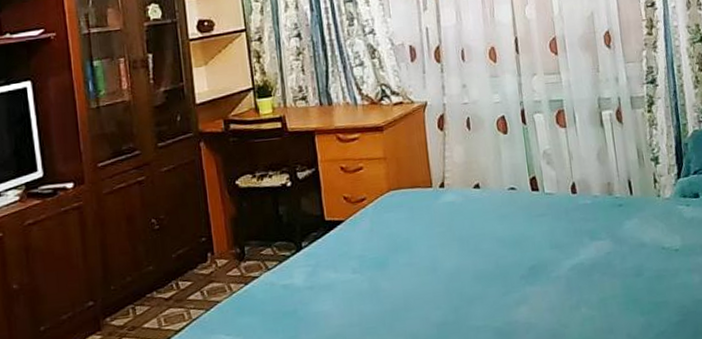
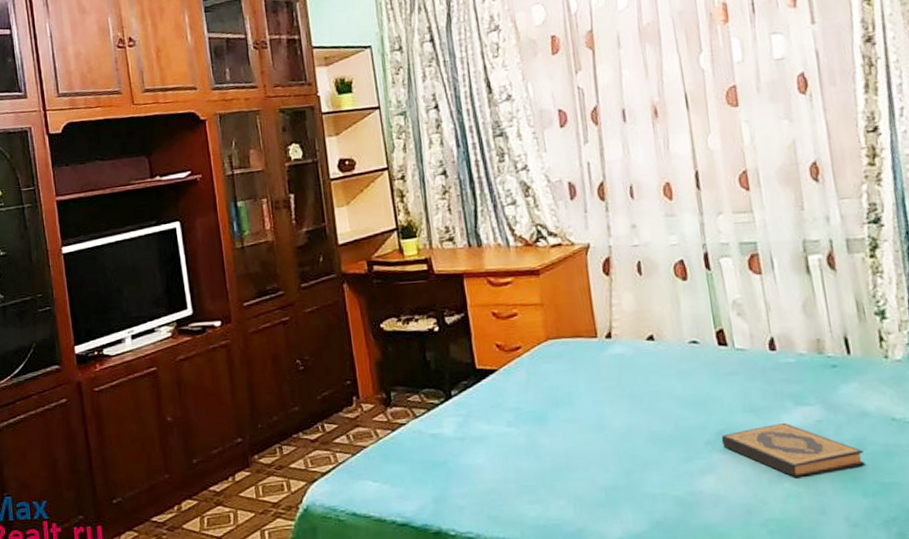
hardback book: none [533,255,643,303] -> present [721,422,865,477]

